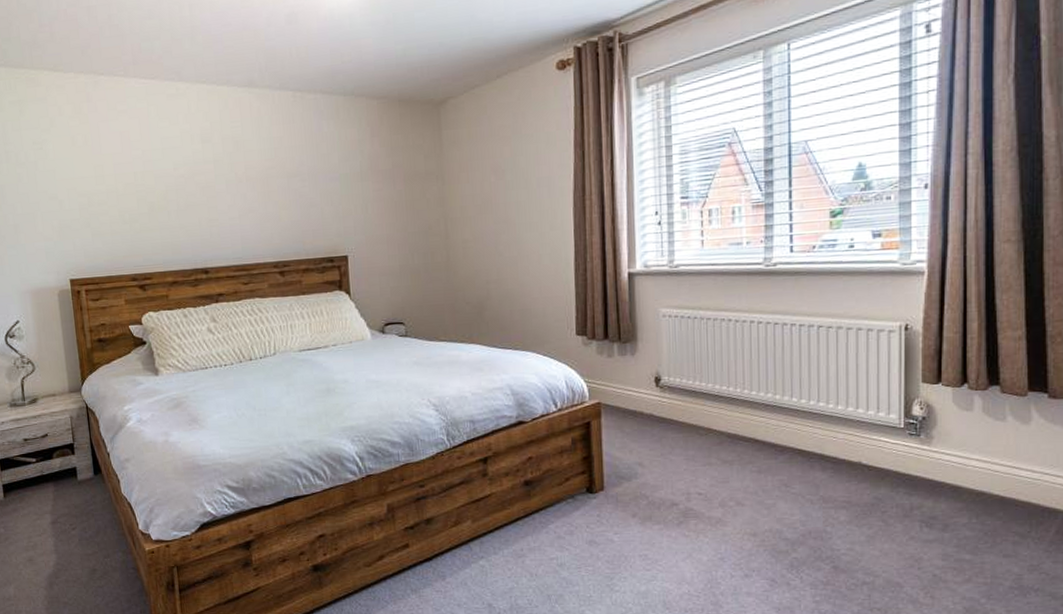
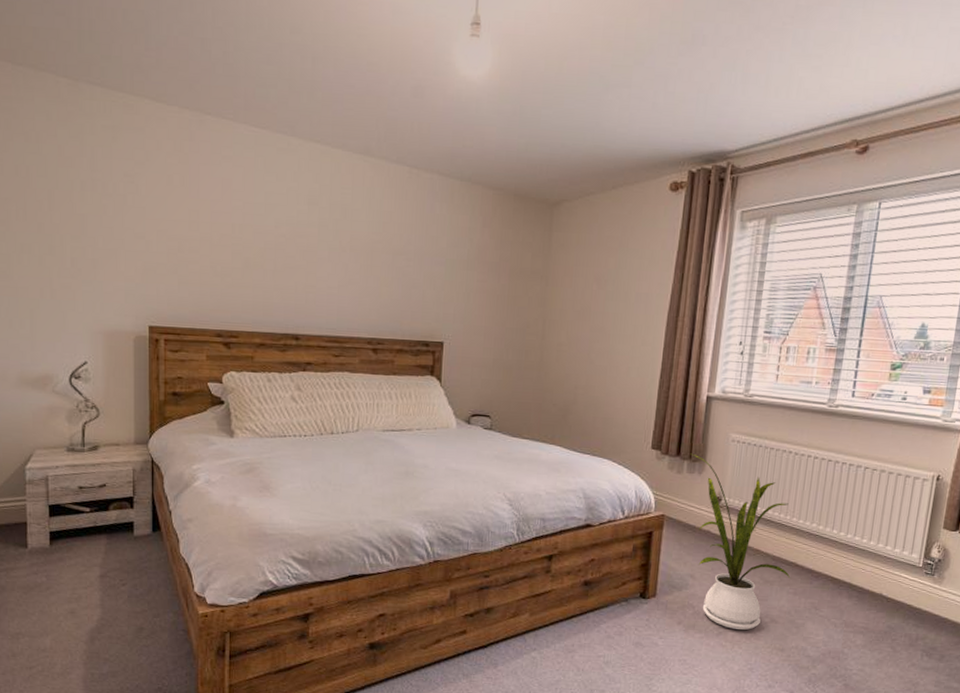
house plant: none [619,334,752,517] -> present [690,453,791,630]

